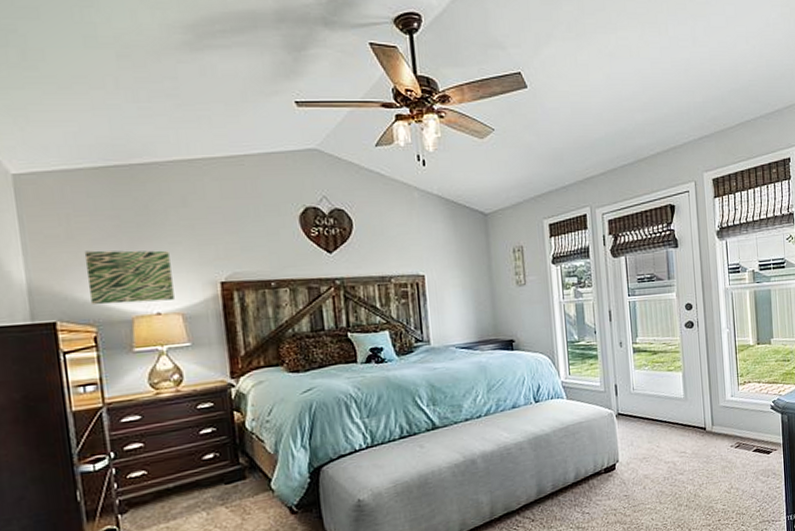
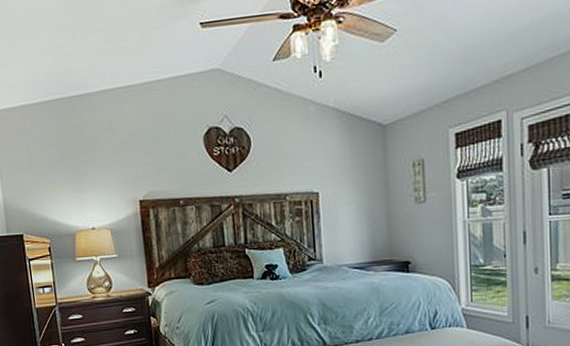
wall art: present [84,250,174,305] -> none [40,172,105,220]

